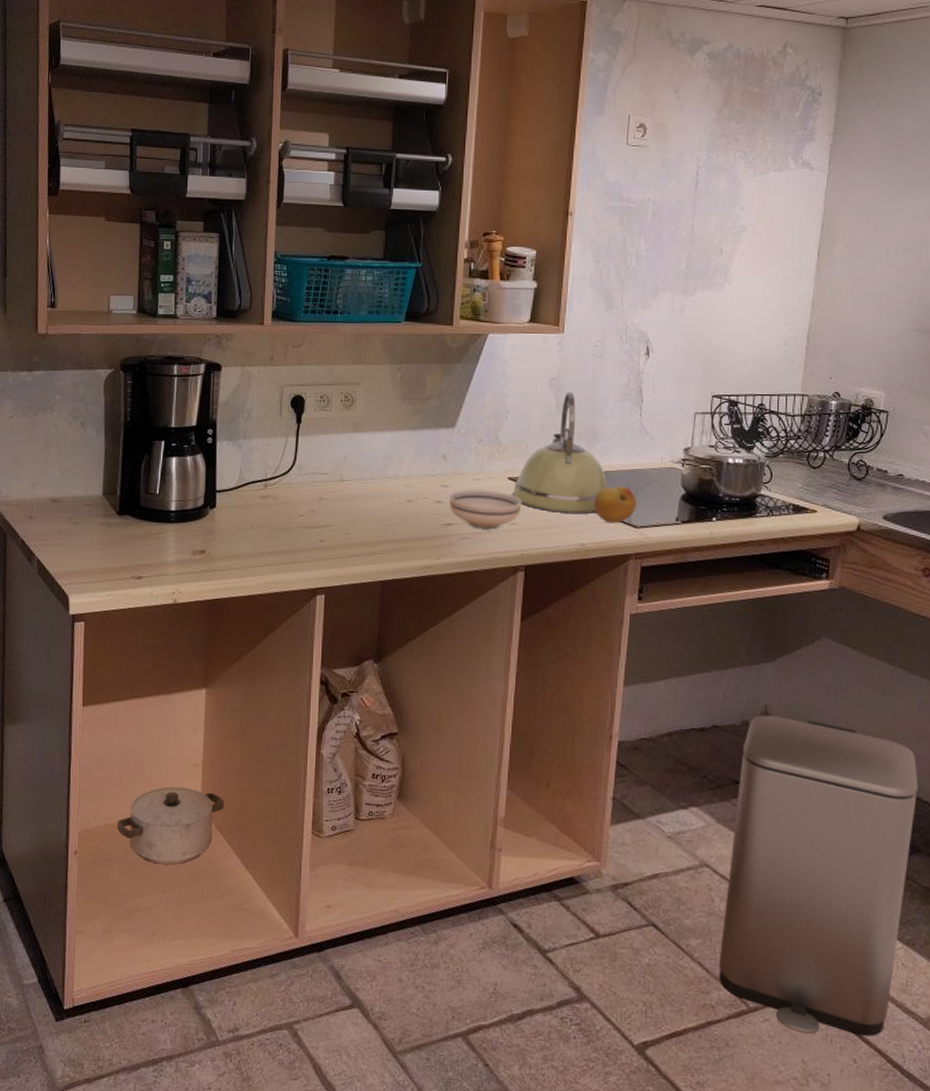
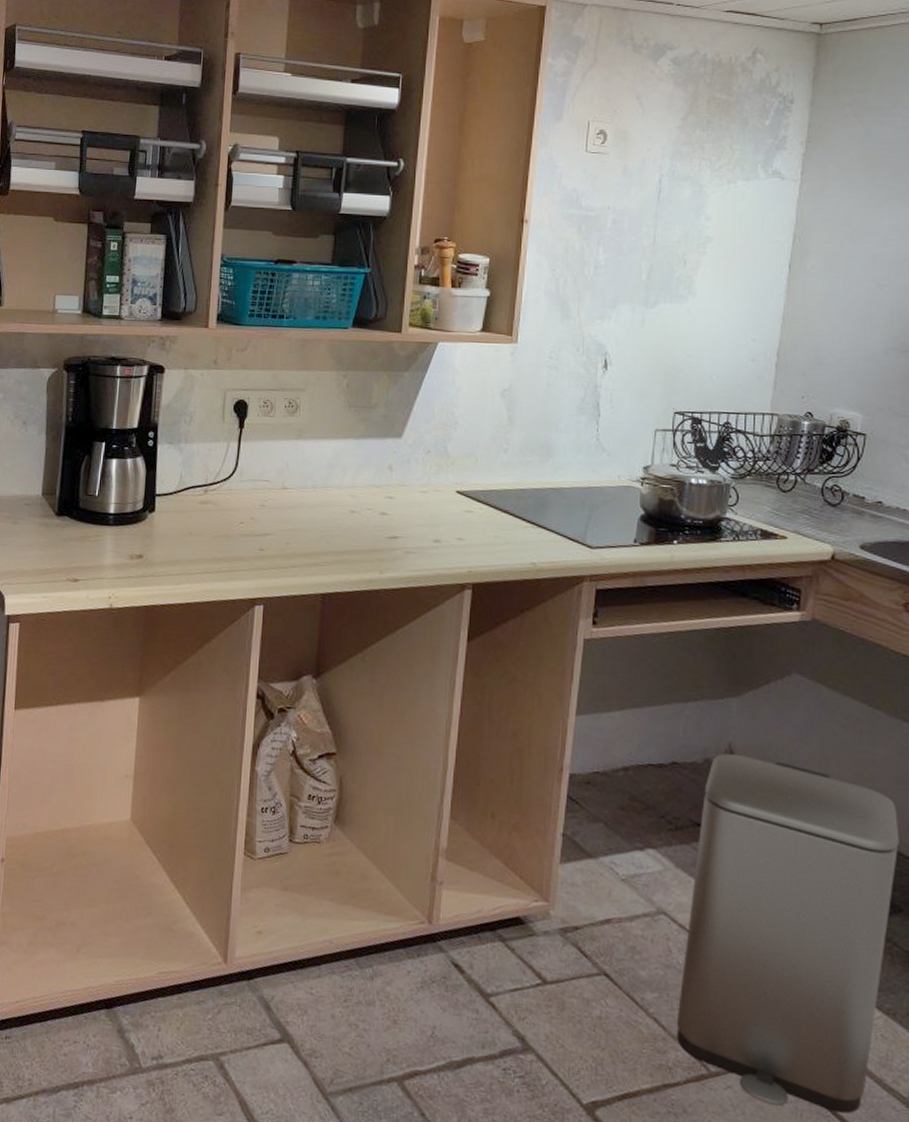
cooking pot: present [116,787,223,865] -> none [44,797,154,879]
bowl: present [448,489,522,529] -> none [394,502,471,544]
kettle: present [512,392,608,514] -> none [460,404,562,532]
fruit: present [593,485,637,524] -> none [545,503,593,543]

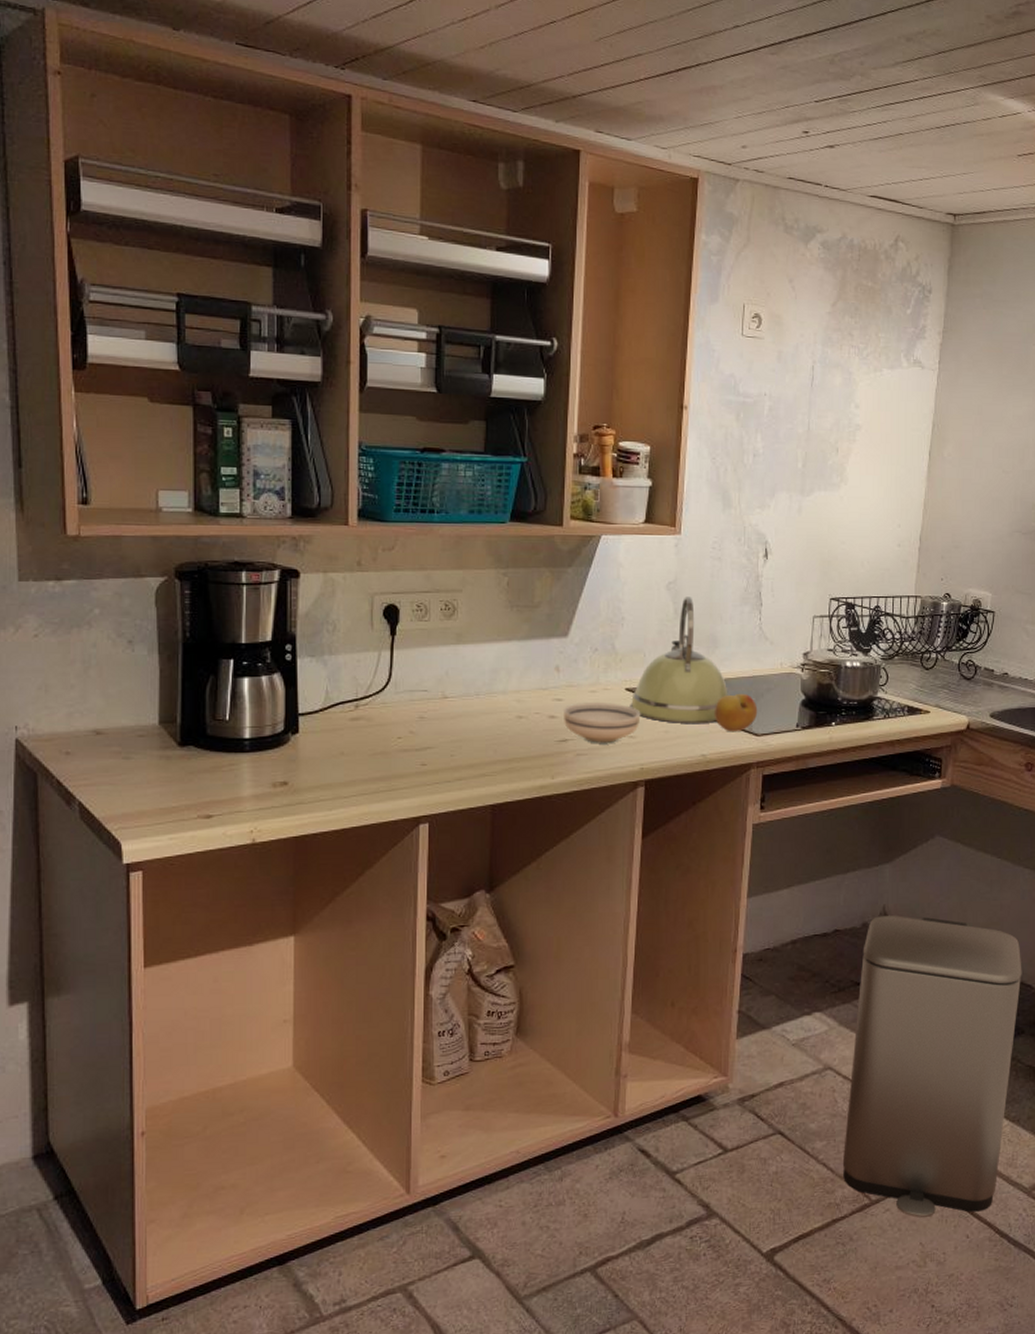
bowl: none [394,502,471,544] -> present [563,703,641,744]
kettle: none [460,404,562,532] -> present [630,596,728,723]
fruit: none [545,503,593,543] -> present [713,693,758,732]

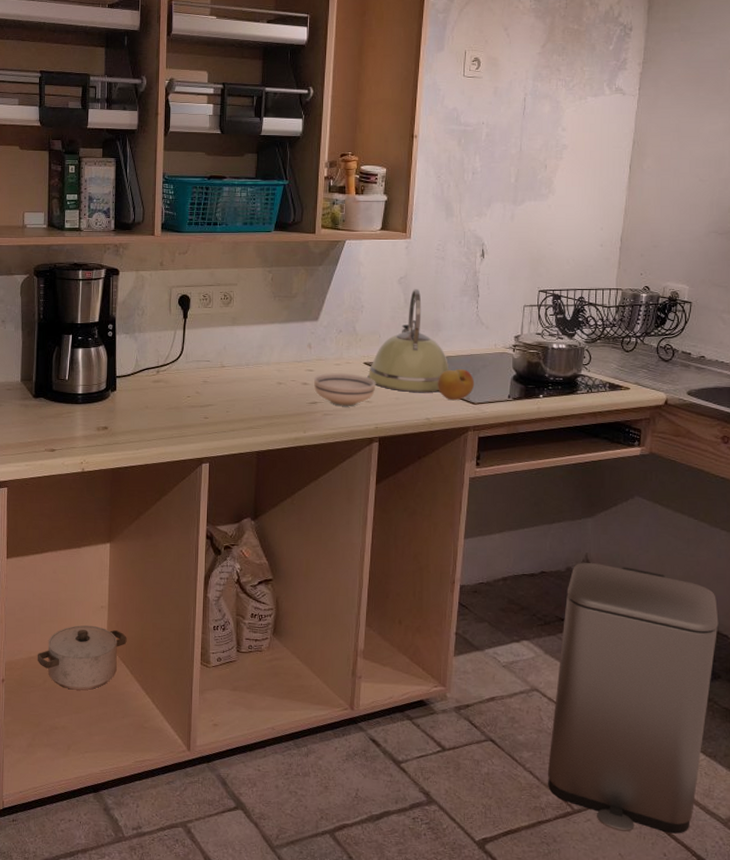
cooking pot: none [192,1047,319,1135] -> present [37,625,126,690]

